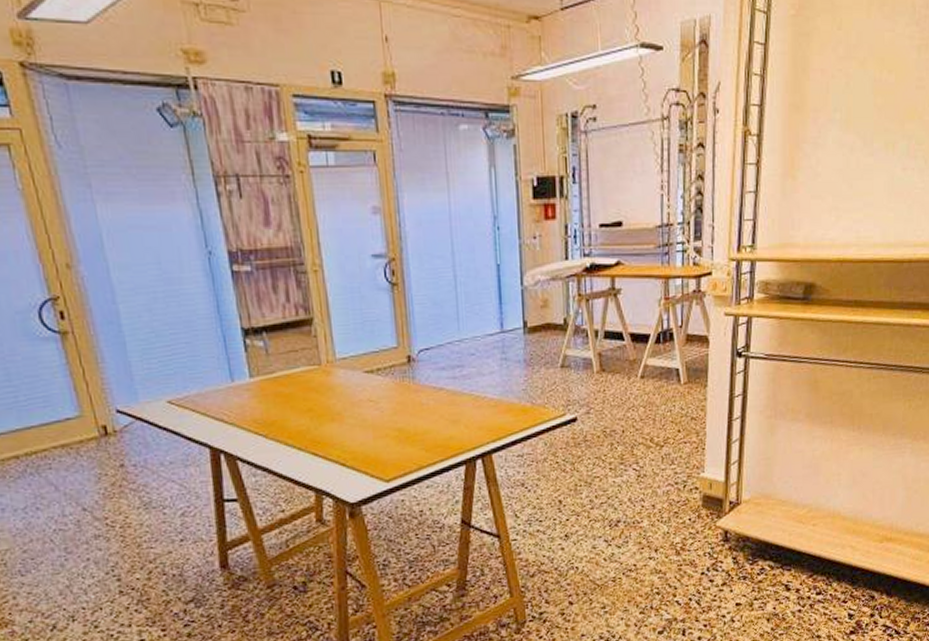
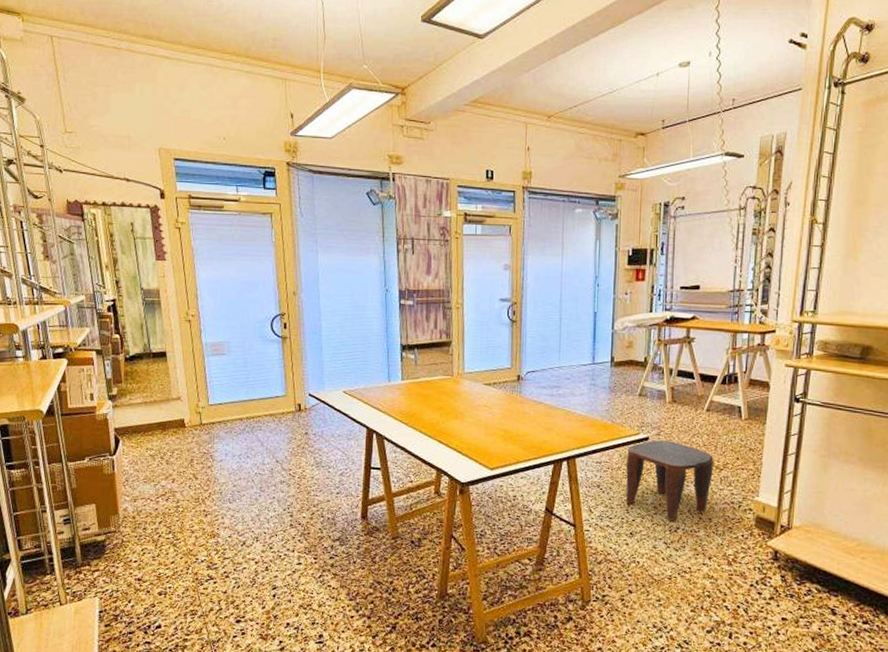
stool: none [553,419,653,515] -> present [625,440,714,522]

